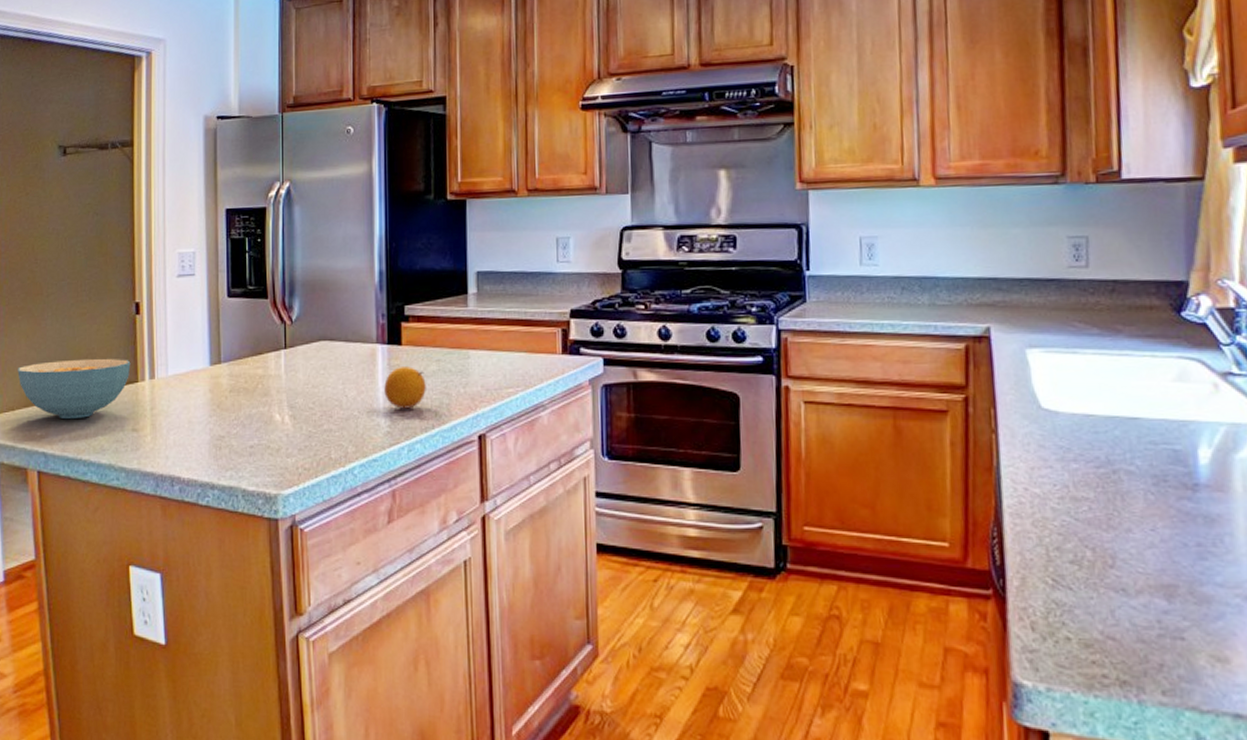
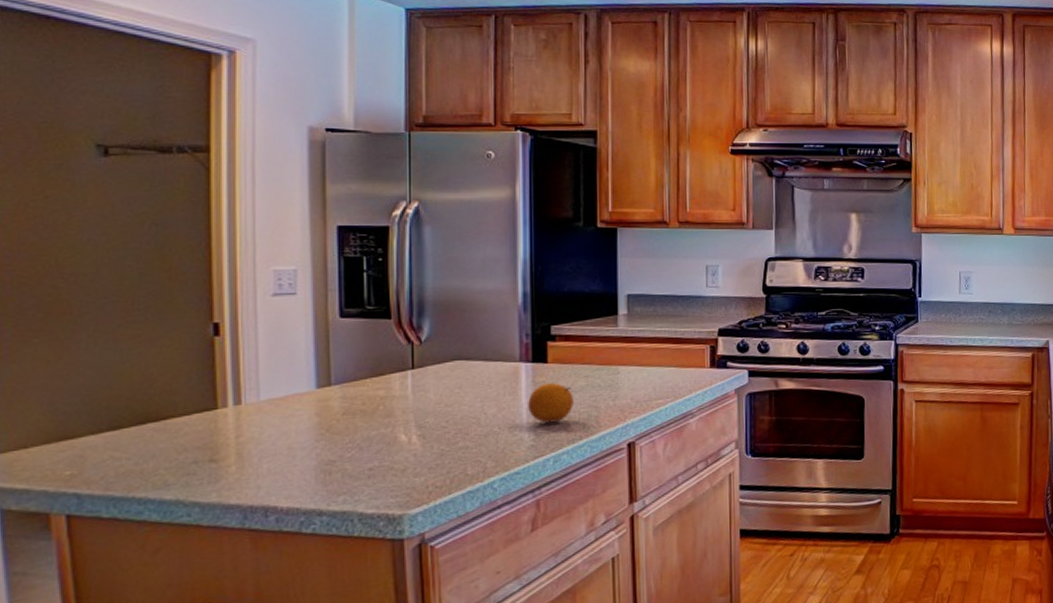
cereal bowl: present [17,358,131,418] -> none [33,384,207,454]

